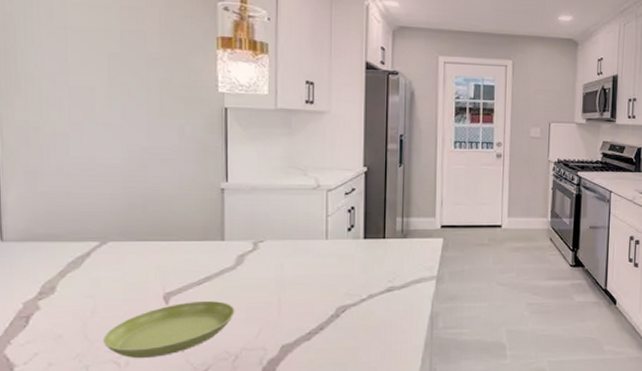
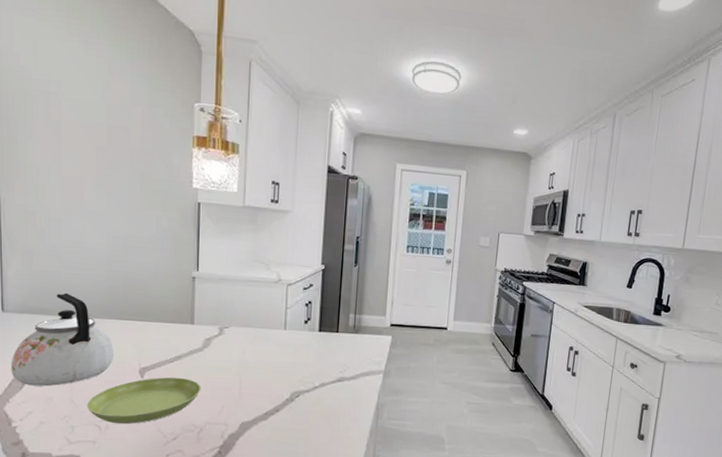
kettle: none [12,216,133,323] -> present [11,293,113,387]

